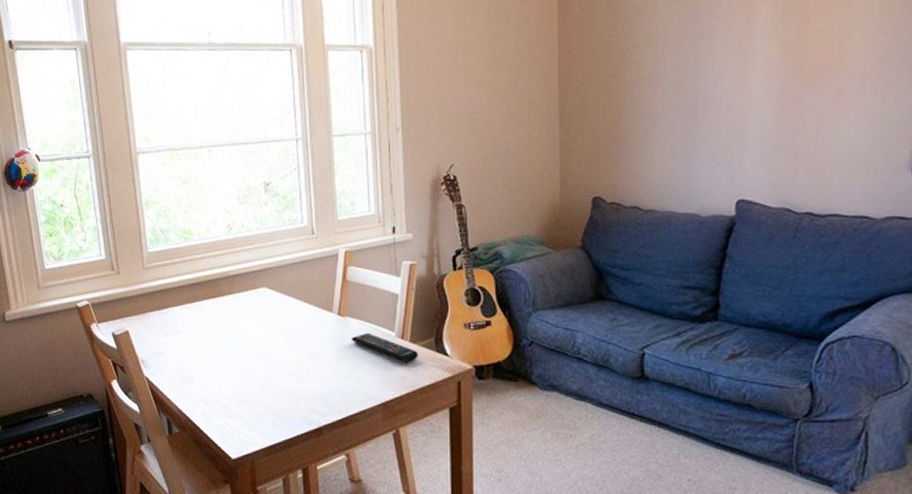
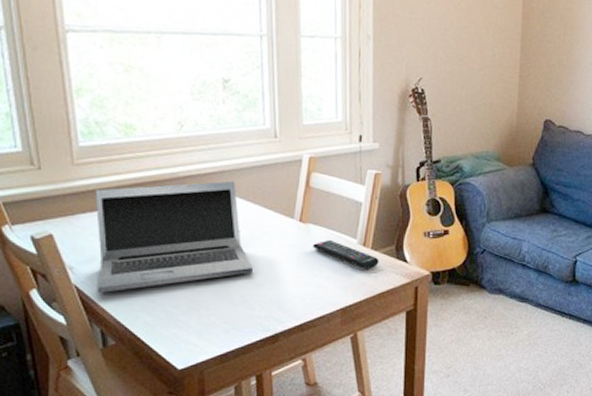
laptop: none [161,277,296,384] -> present [95,181,253,293]

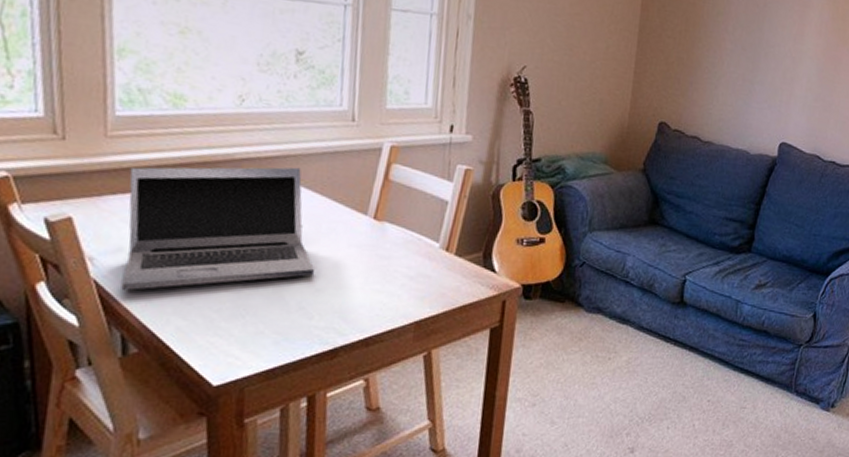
remote control: present [313,239,379,269] -> none [387,241,463,278]

